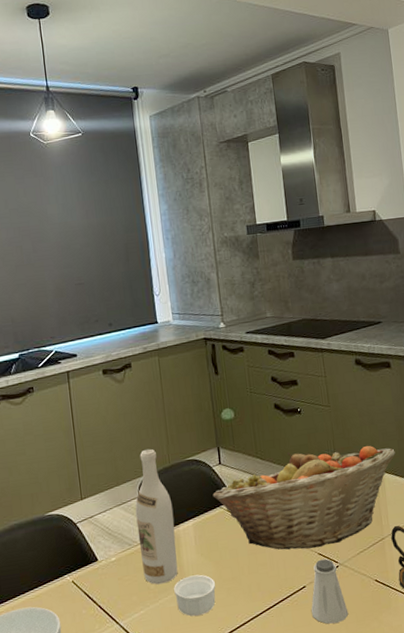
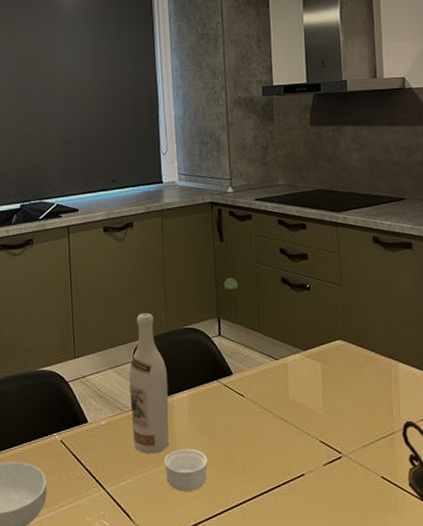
fruit basket: present [212,446,396,550] -> none [210,330,412,435]
saltshaker: present [311,559,349,624] -> none [308,447,350,518]

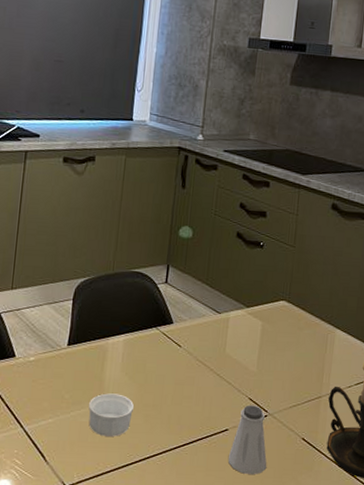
wine bottle: present [128,312,169,454] -> none [60,250,107,396]
saltshaker: none [308,447,350,518] -> present [228,405,267,475]

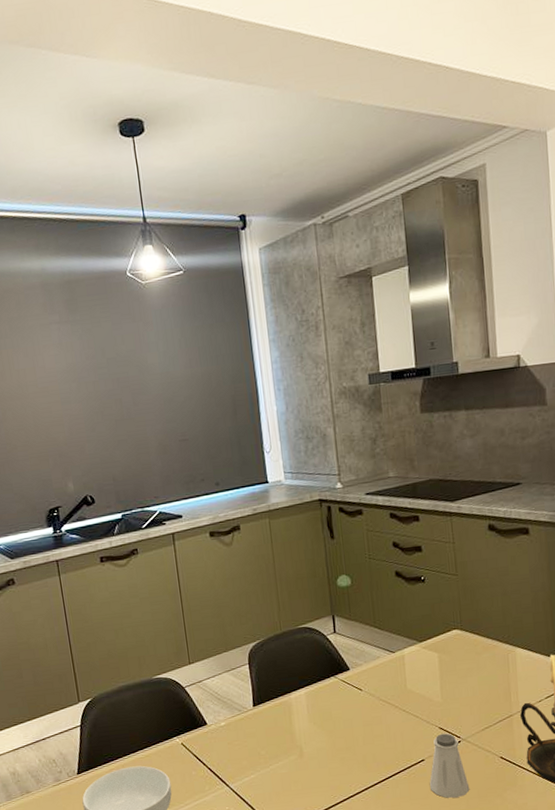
ramekin: present [89,393,135,437] -> none [285,743,329,783]

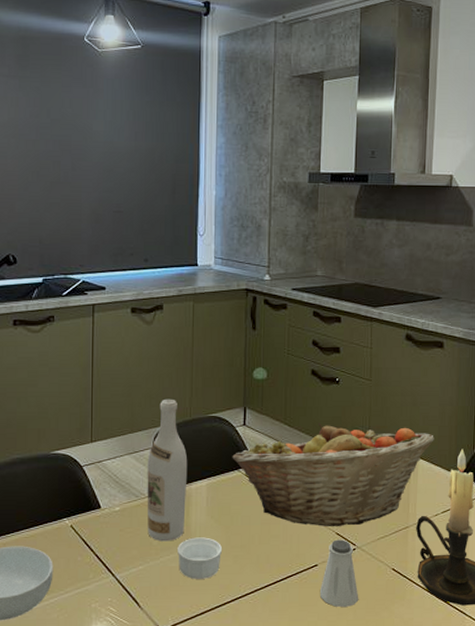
wine bottle: none [245,615,290,751] -> present [147,399,188,542]
ramekin: none [285,743,329,783] -> present [178,537,223,579]
fruit basket: none [326,618,530,723] -> present [232,423,434,526]

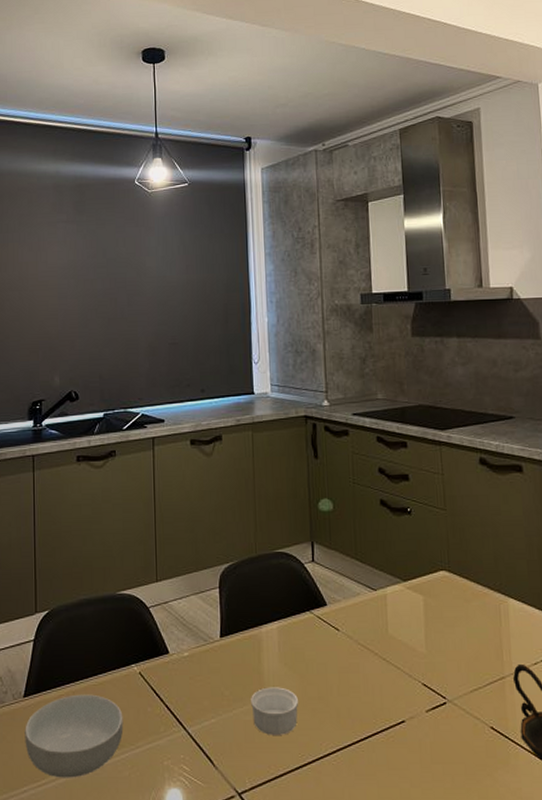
wine bottle: present [147,399,188,542] -> none [214,534,257,692]
fruit basket: present [232,423,434,526] -> none [302,558,524,676]
saltshaker: present [319,539,359,608] -> none [409,691,456,773]

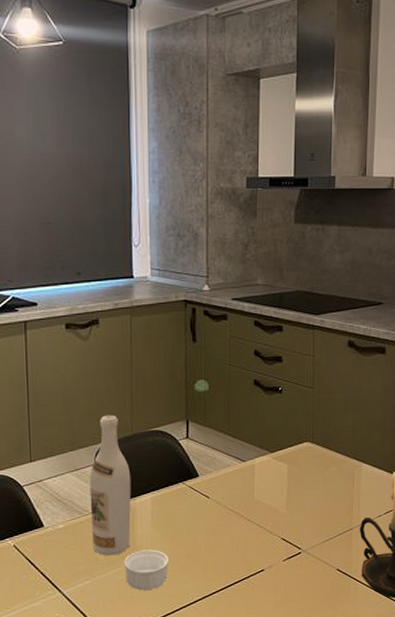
wine bottle: none [214,534,257,692] -> present [89,414,131,556]

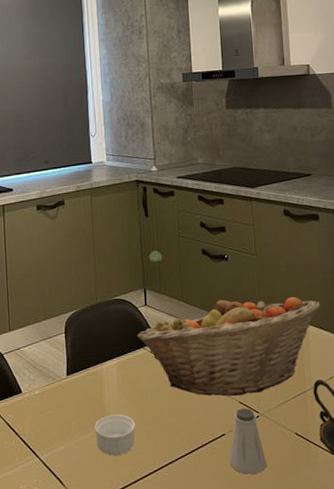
wine bottle: present [89,414,131,556] -> none [61,285,99,421]
fruit basket: none [176,432,377,533] -> present [137,297,321,396]
saltshaker: none [266,544,305,609] -> present [229,408,267,475]

